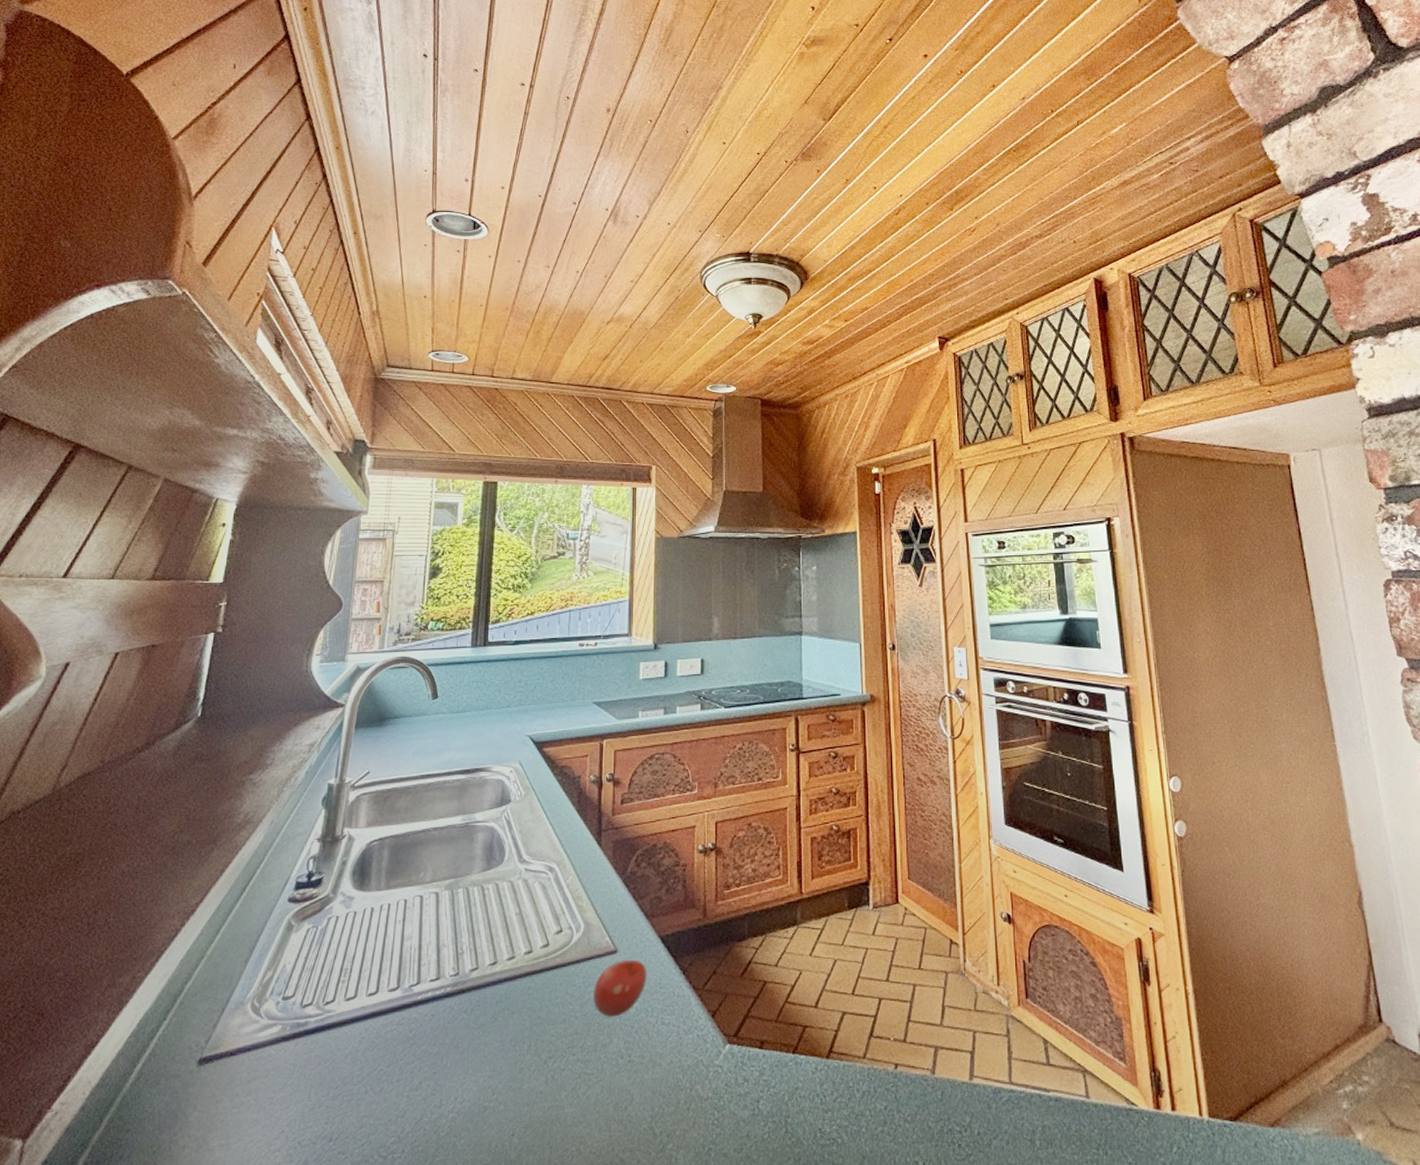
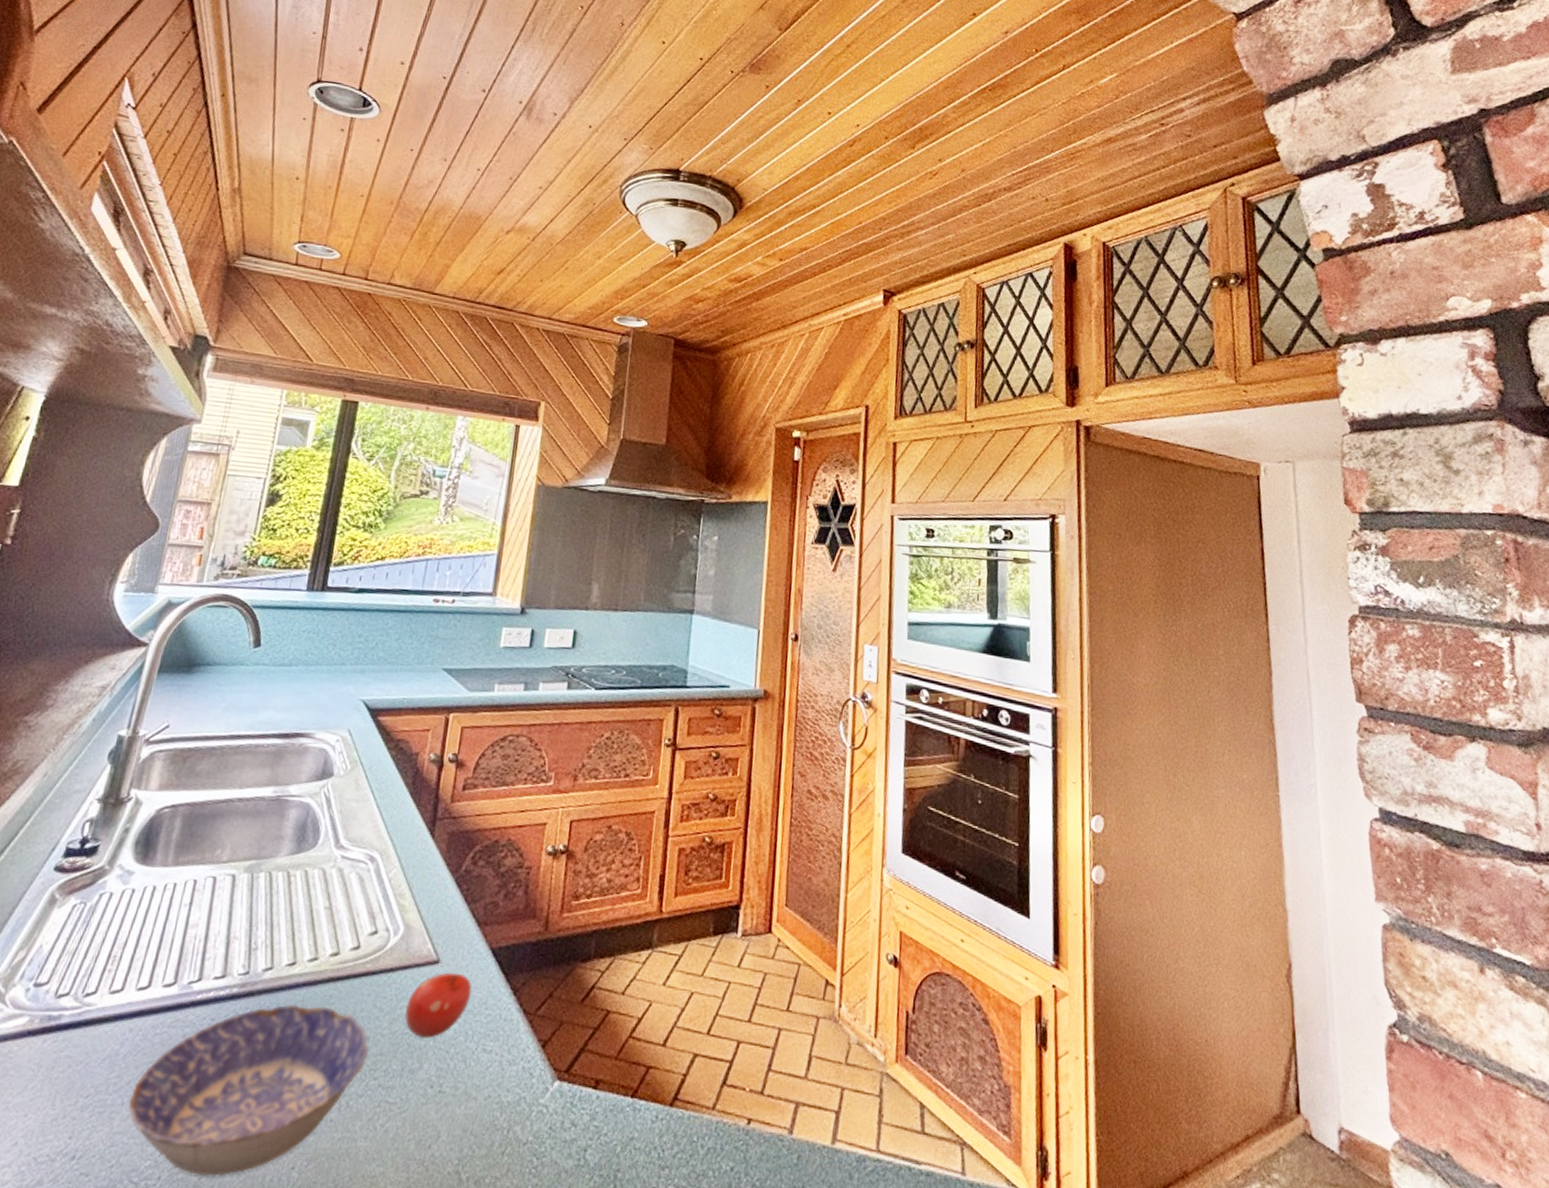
bowl: none [371,997,567,1147] -> present [128,1004,370,1177]

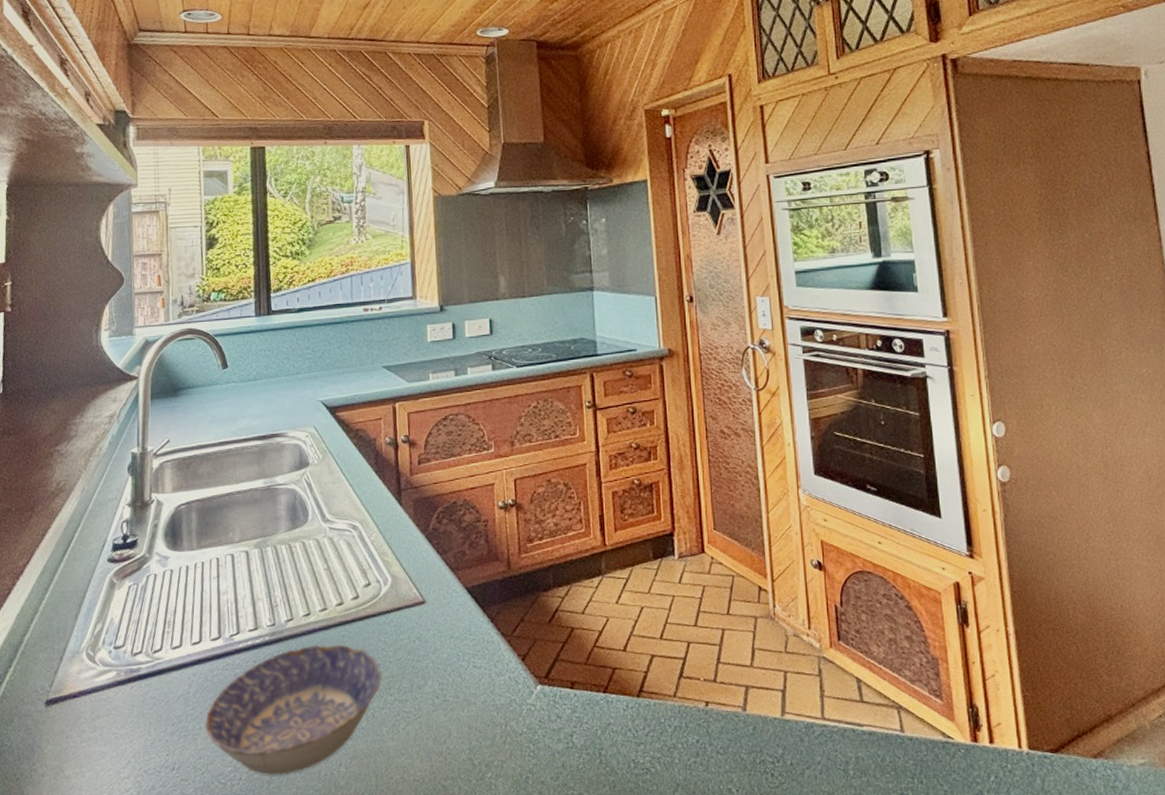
fruit: present [405,972,472,1039] -> none [404,609,457,663]

